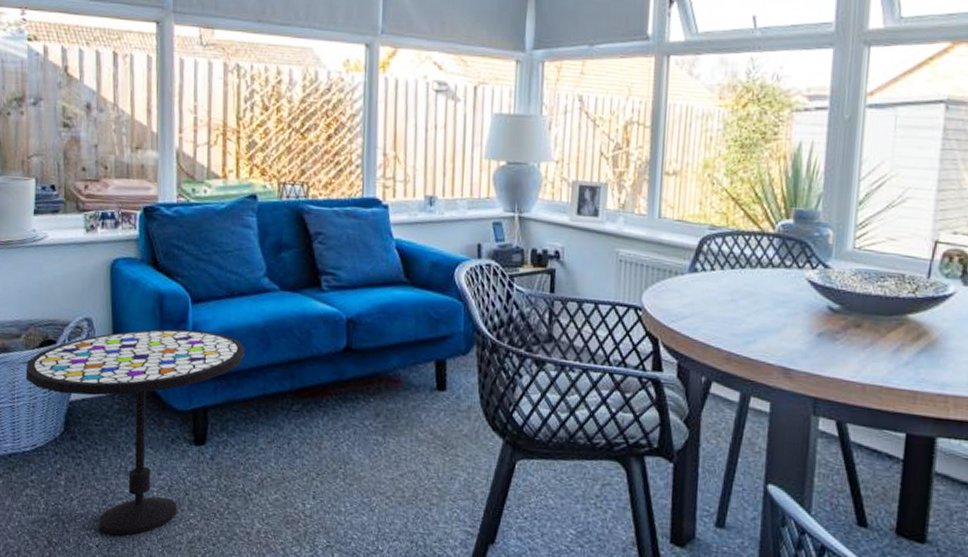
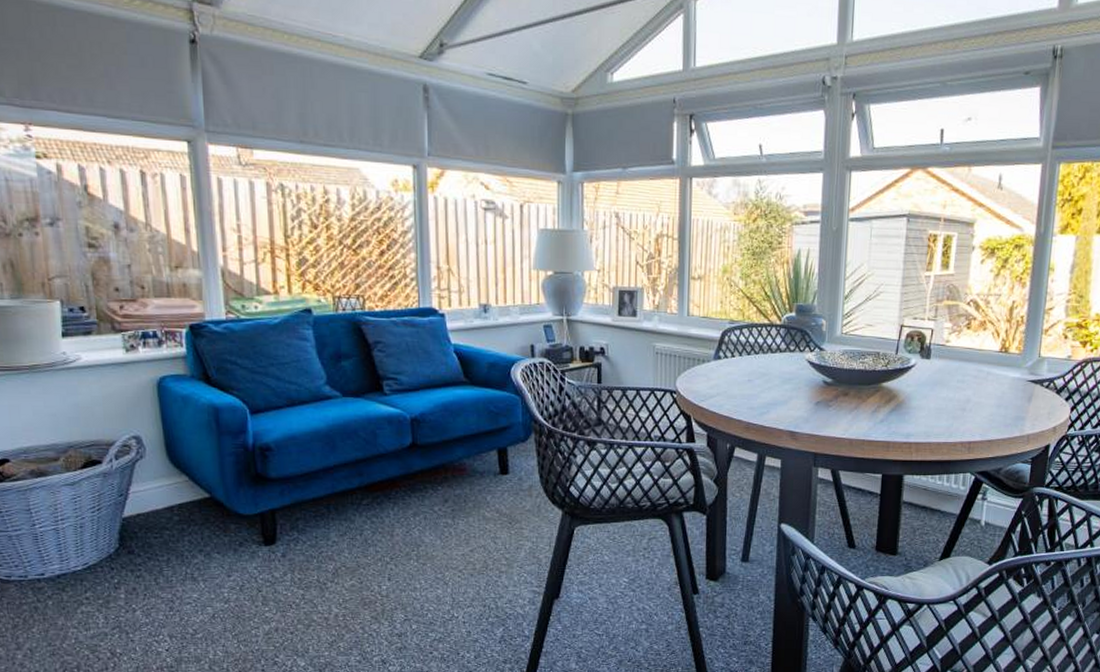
side table: present [25,329,244,535] -> none [68,439,310,637]

